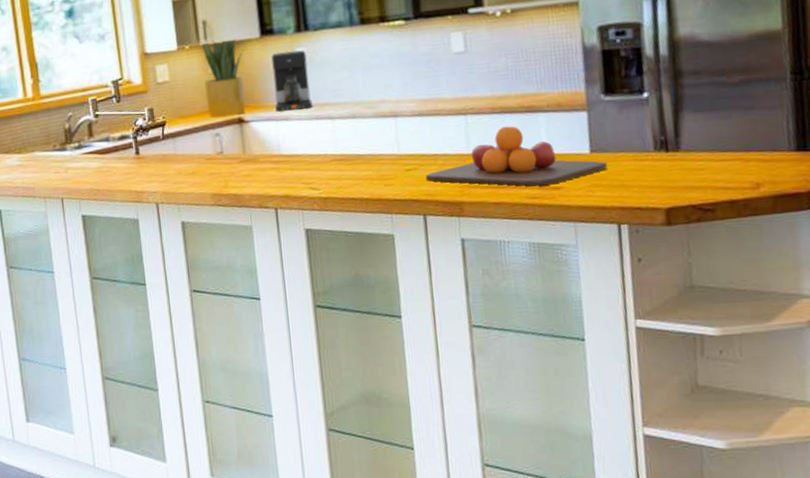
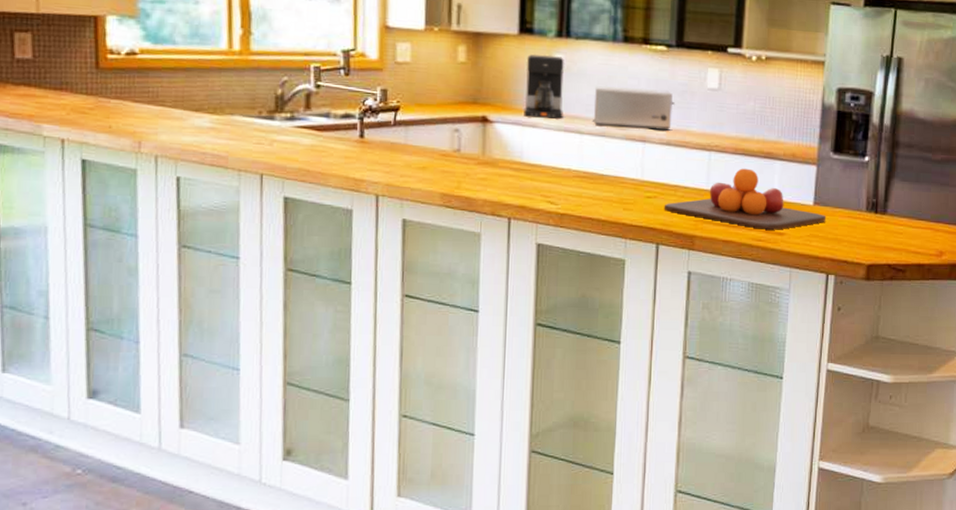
planter: present [201,38,246,118] -> none [448,27,499,114]
toaster: none [338,63,421,109] -> present [593,86,675,132]

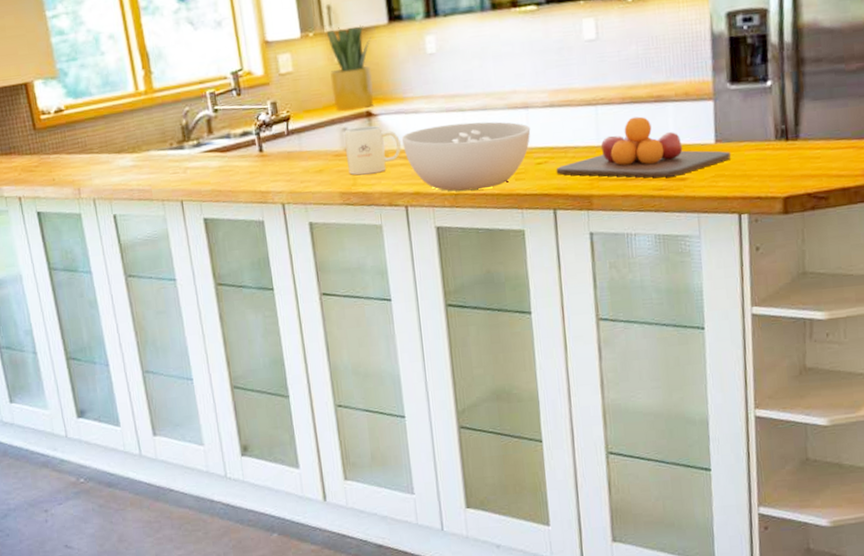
planter: none [448,27,499,114] -> present [325,25,374,112]
mug: none [453,130,513,180] -> present [344,125,401,176]
bowl: none [514,143,645,214] -> present [401,121,531,192]
coffee maker: present [524,54,564,120] -> none [400,37,443,105]
toaster: present [593,86,675,132] -> none [469,51,553,101]

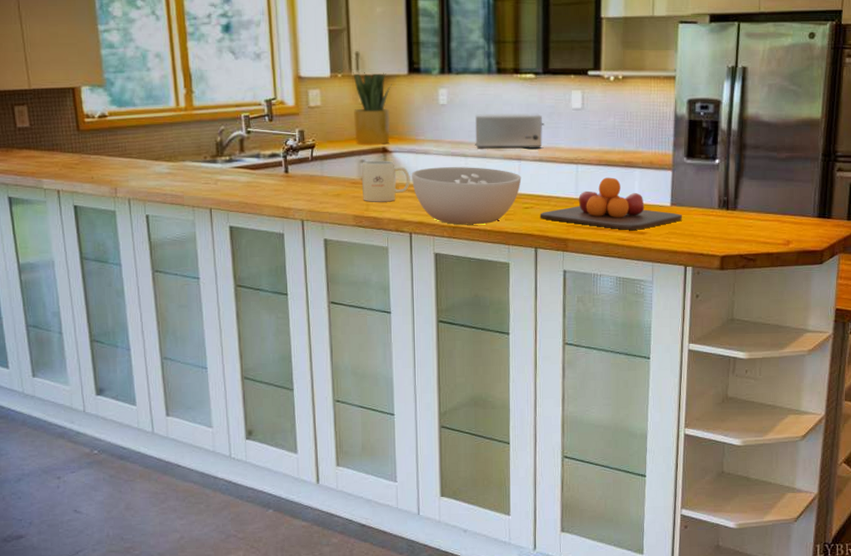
toaster: none [469,51,553,101] -> present [474,113,544,150]

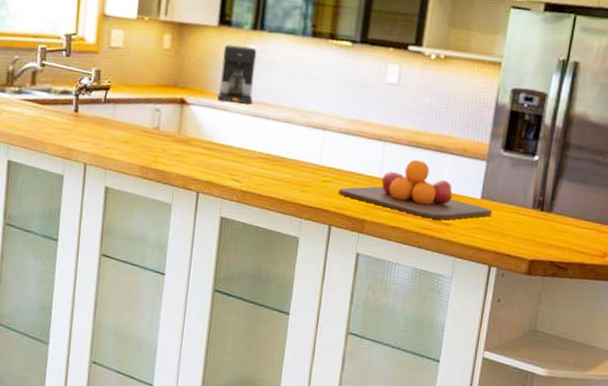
planter: present [353,72,392,146] -> none [153,17,200,96]
mug: present [361,160,410,202] -> none [152,110,205,157]
bowl: present [411,167,522,225] -> none [207,126,324,193]
coffee maker: none [417,91,450,146] -> present [217,44,257,106]
toaster: present [474,113,544,150] -> none [279,76,355,122]

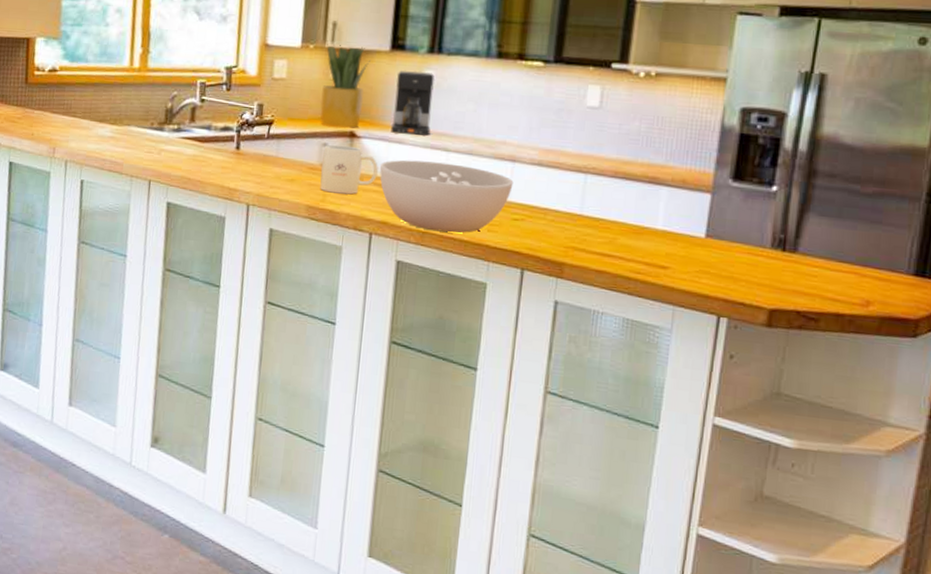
mug: none [152,110,205,157] -> present [320,144,378,195]
planter: none [153,17,200,96] -> present [320,44,370,129]
bowl: none [207,126,324,193] -> present [379,160,514,234]
chopping board: present [338,159,493,221] -> none [531,193,721,263]

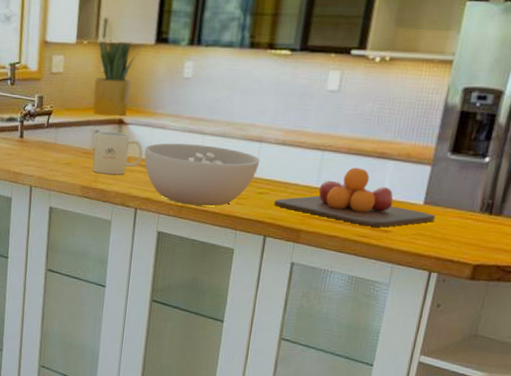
coffee maker: present [391,71,435,137] -> none [154,62,194,122]
chopping board: none [531,193,721,263] -> present [273,167,436,228]

